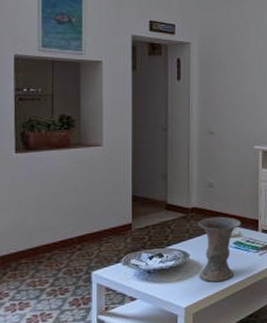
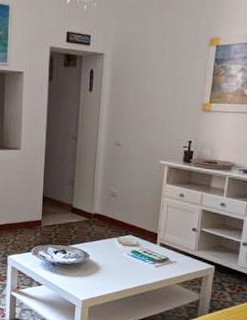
vase: present [198,216,241,283] -> none [96,224,140,285]

